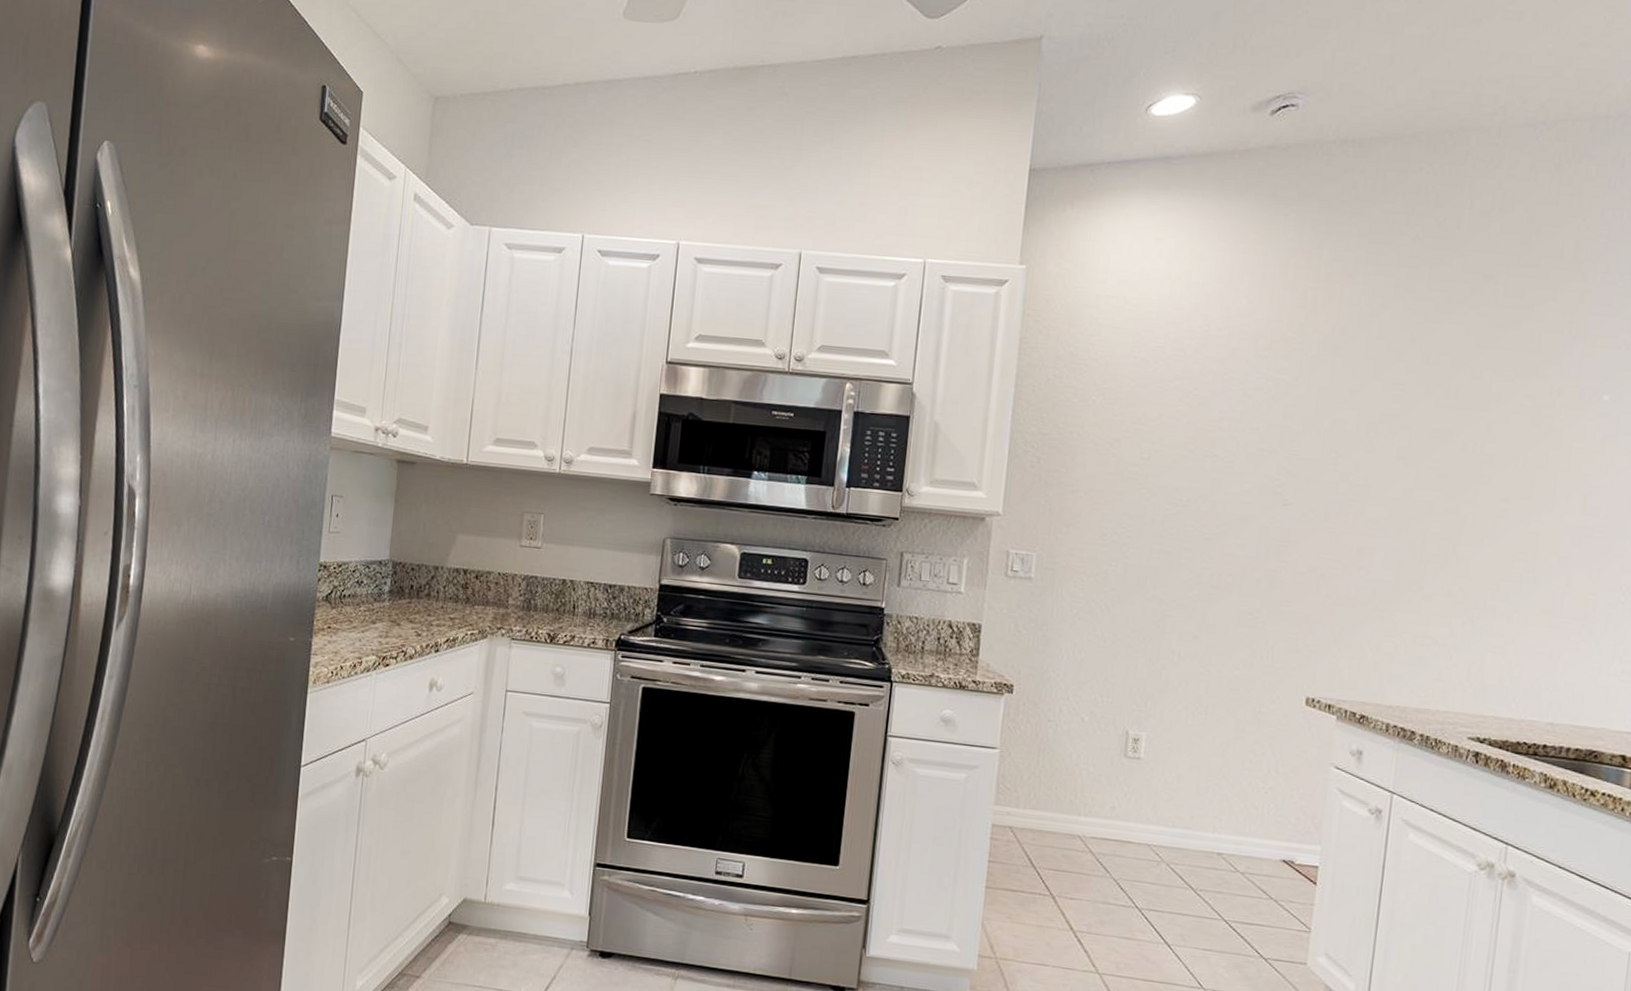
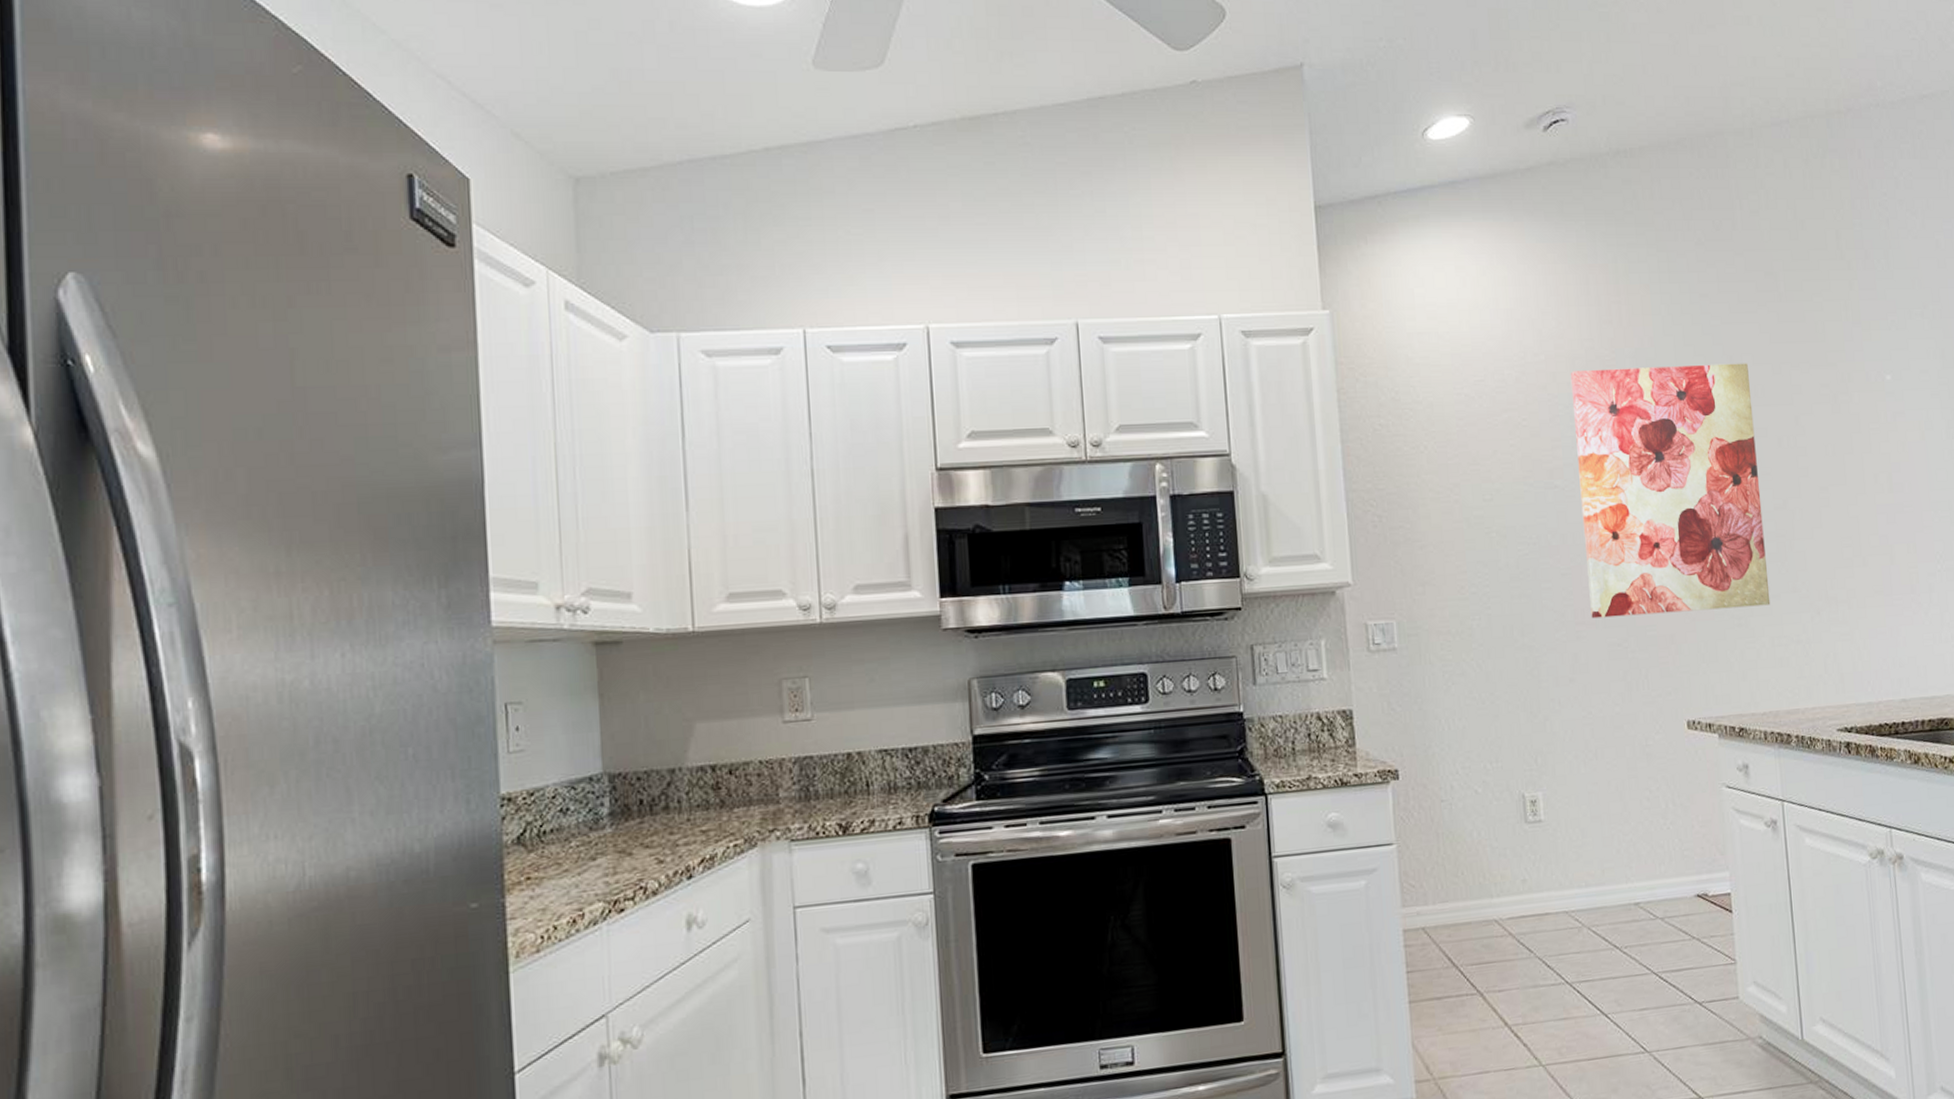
wall art: none [1227,349,1445,604] -> present [1570,363,1771,619]

